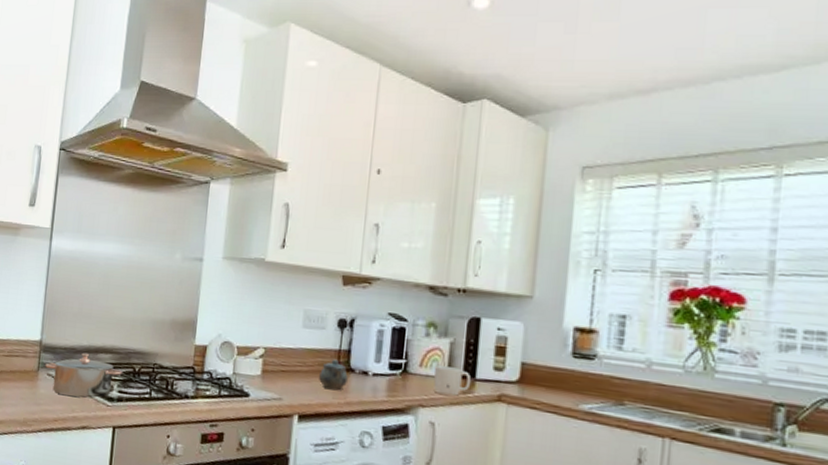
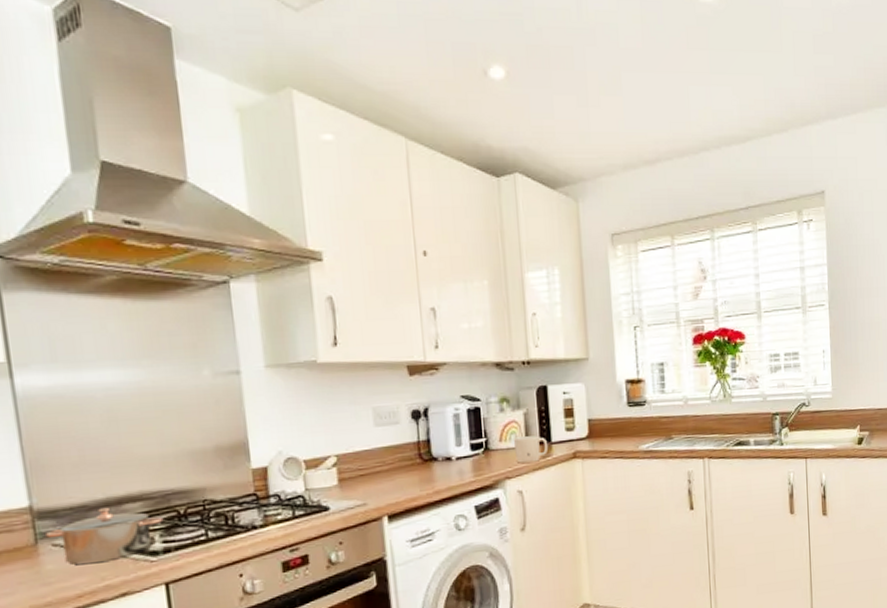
teapot: present [319,359,348,390] -> none [402,451,432,483]

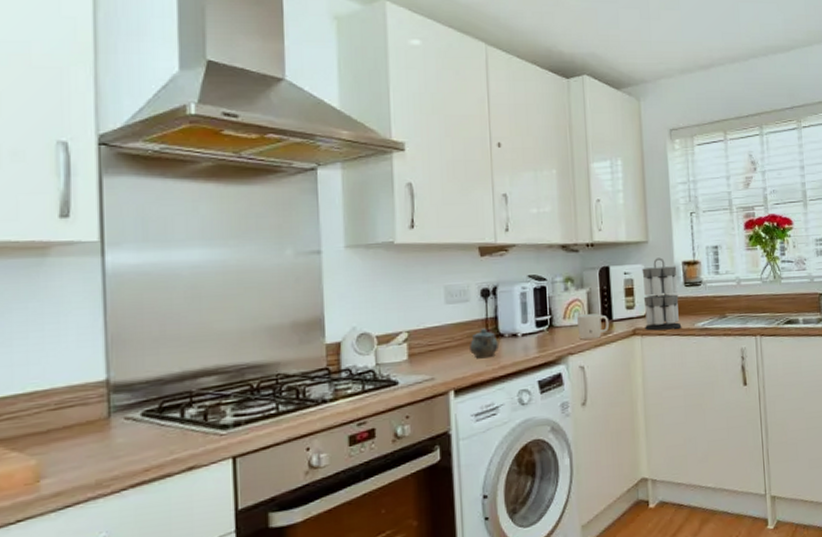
cooking pot: present [46,507,164,566] -> none [120,381,237,439]
teapot: none [402,451,432,483] -> present [470,328,498,359]
spice rack: none [582,376,625,454] -> present [642,257,682,331]

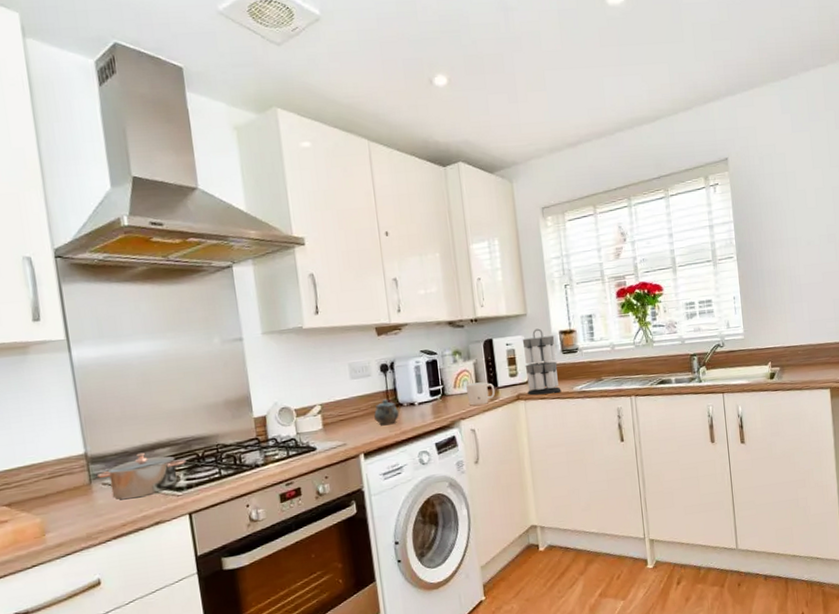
cooking pot: none [120,381,237,439] -> present [98,452,187,500]

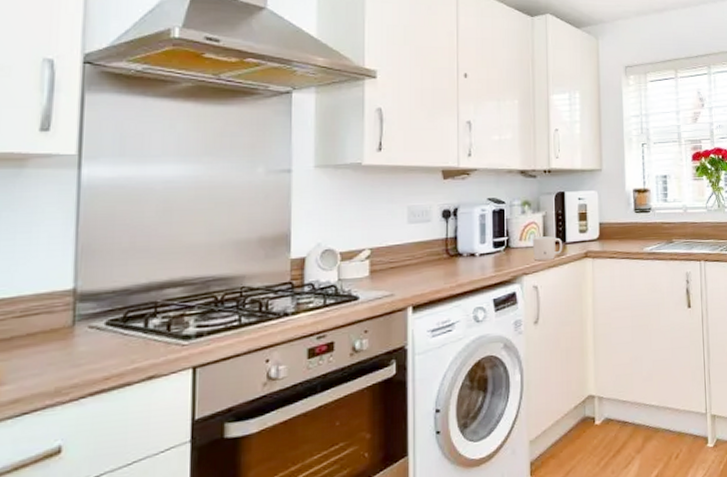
cooking pot: present [98,452,187,500] -> none [85,291,201,348]
teapot: present [374,399,399,426] -> none [429,247,457,277]
spice rack: present [522,328,561,396] -> none [595,185,631,255]

